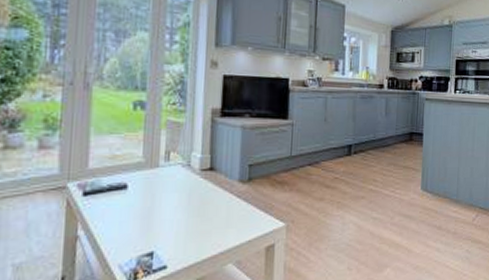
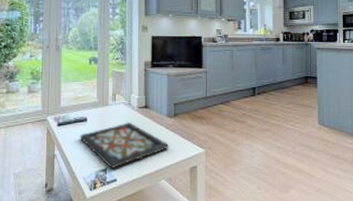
decorative tray: none [116,190,240,253] -> present [80,122,169,169]

